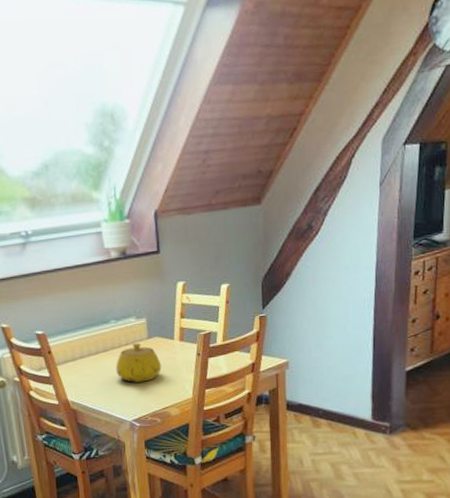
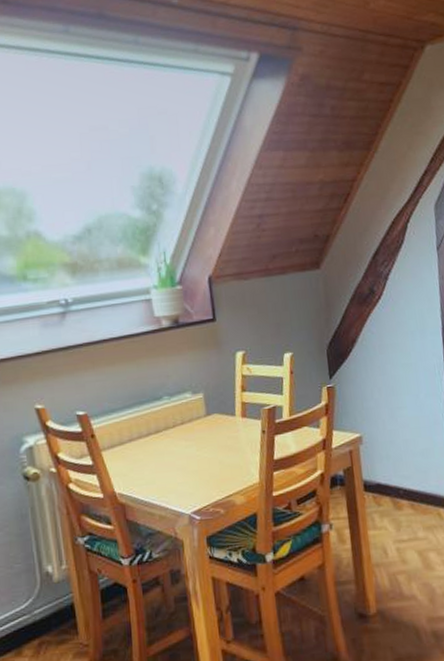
teapot: present [116,342,162,383] -> none [170,421,223,468]

